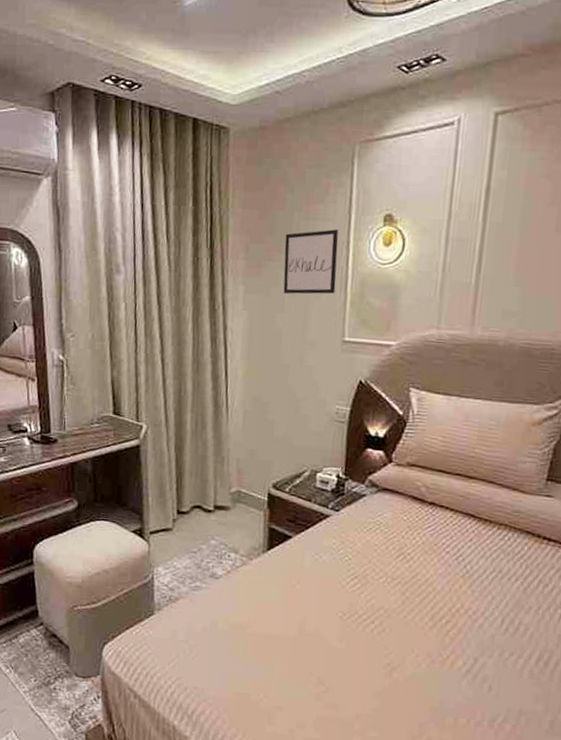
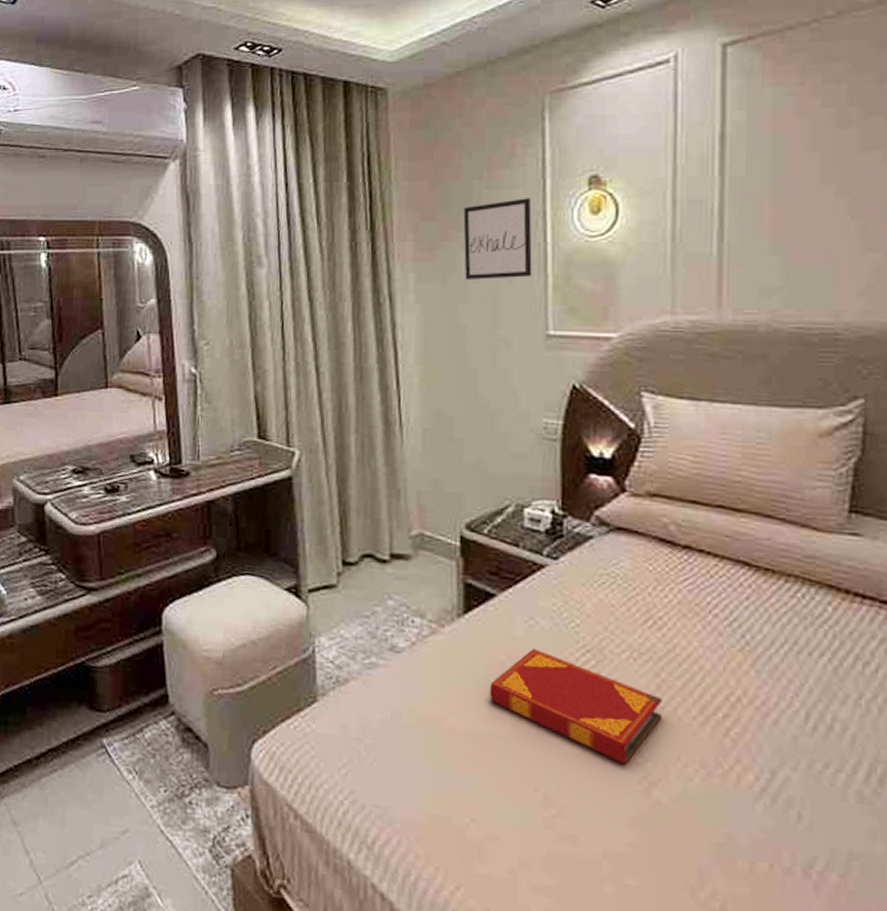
hardback book: none [282,575,405,656] -> present [489,648,662,765]

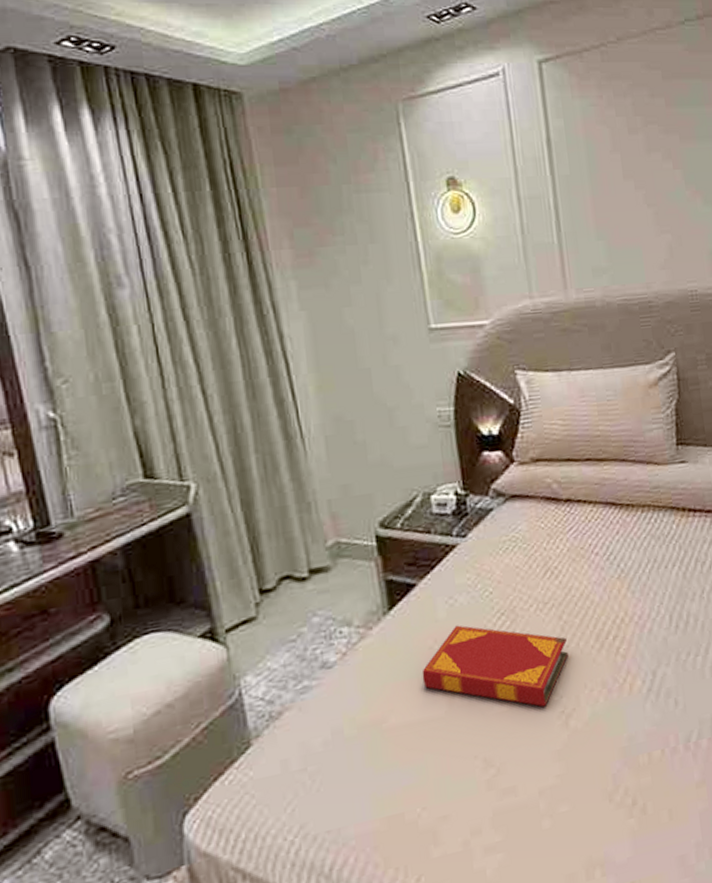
wall art: present [463,198,532,279] -> none [336,200,409,283]

